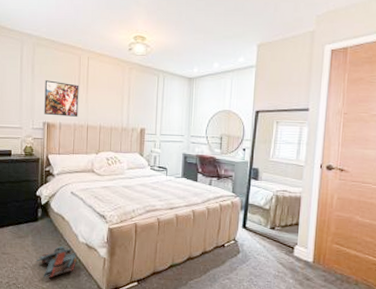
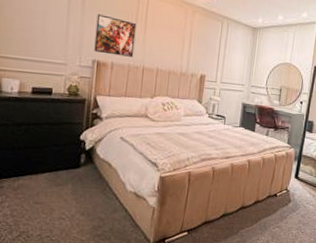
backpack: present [36,246,77,278] -> none [76,195,124,230]

